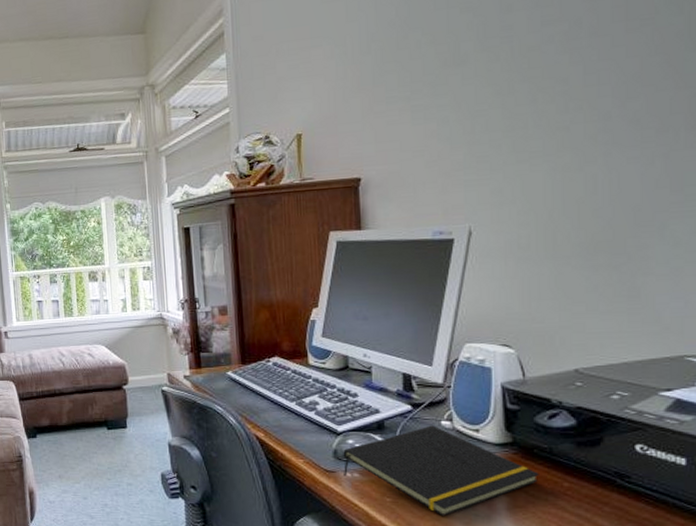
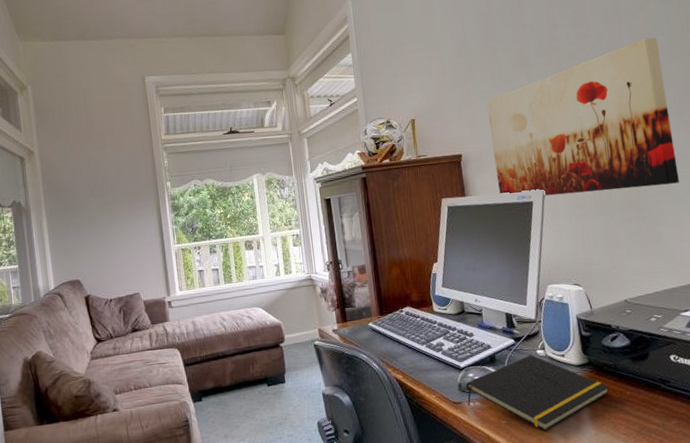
wall art: none [400,18,681,233] -> present [486,37,679,196]

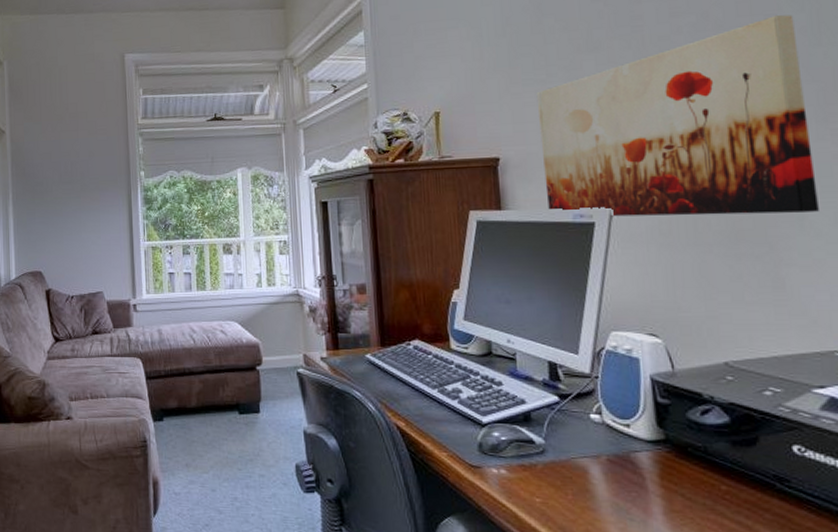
notepad: present [466,354,609,431] -> none [488,418,695,520]

